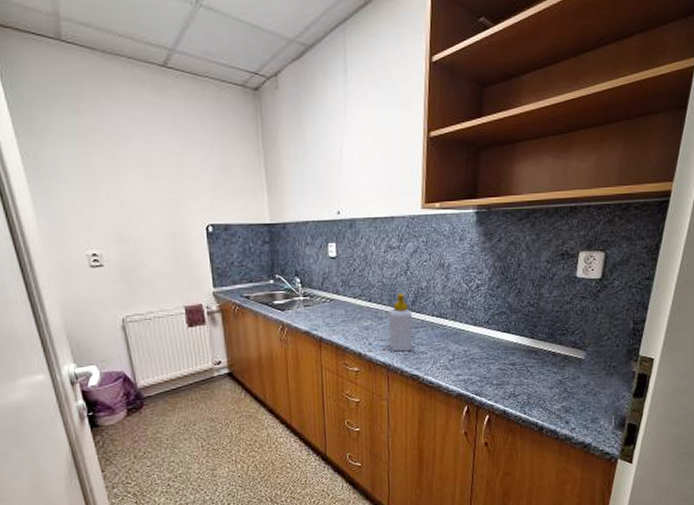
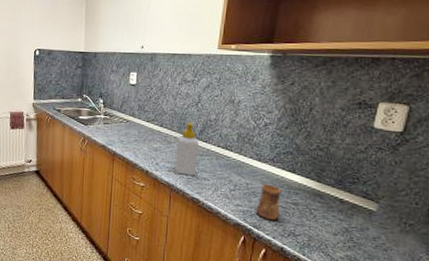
cup: none [476,348,499,386] -> present [256,184,281,221]

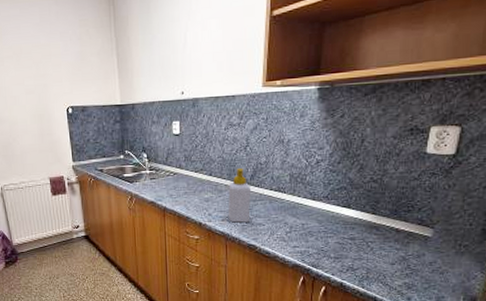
cup: present [256,184,281,221] -> none [313,222,337,258]

